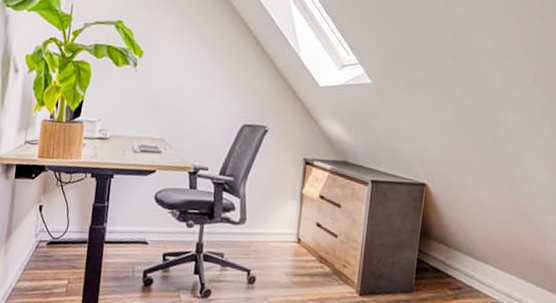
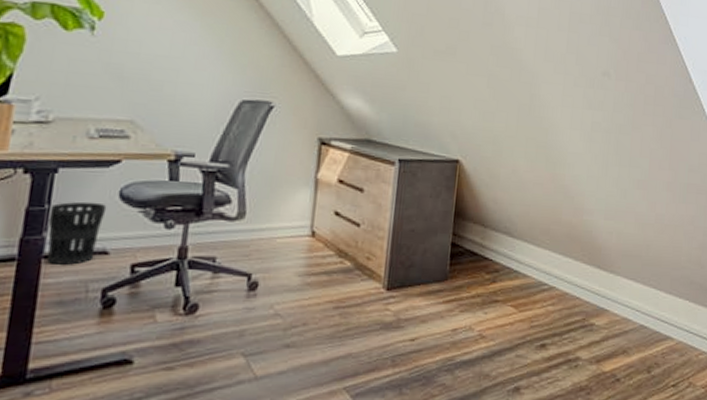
wastebasket: none [107,201,146,250] -> present [47,201,107,265]

